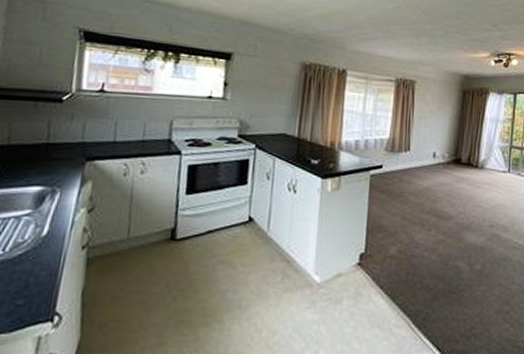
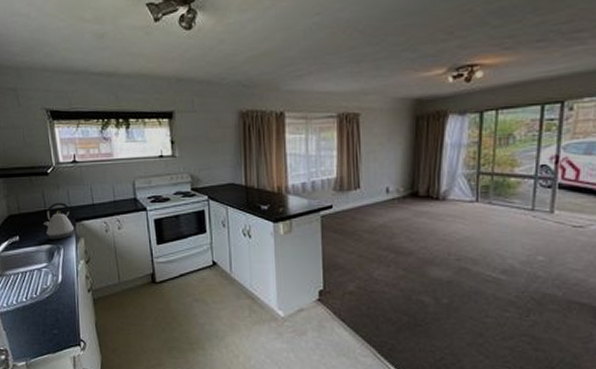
kettle: none [40,135,83,182] -> present [44,202,75,240]

